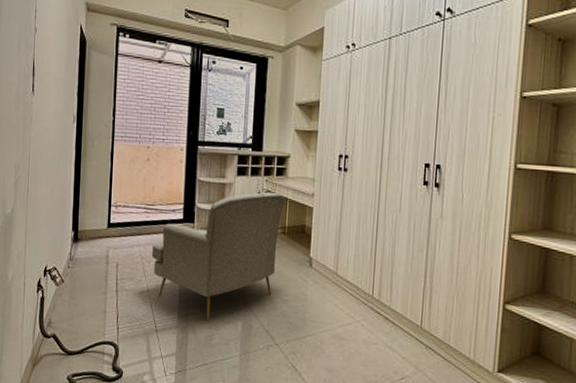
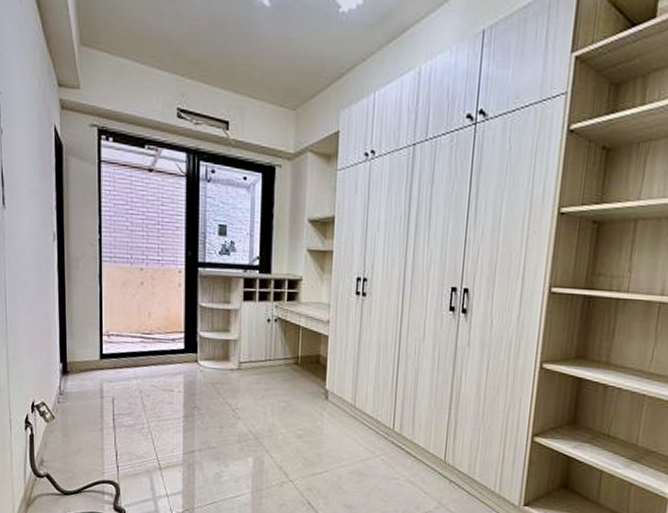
armchair: present [151,191,285,321] -> none [150,318,297,458]

